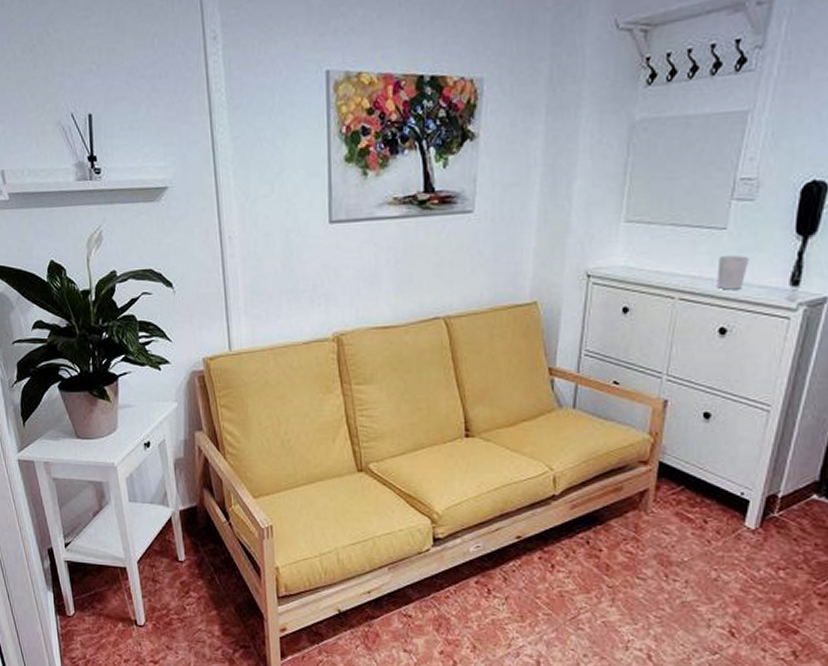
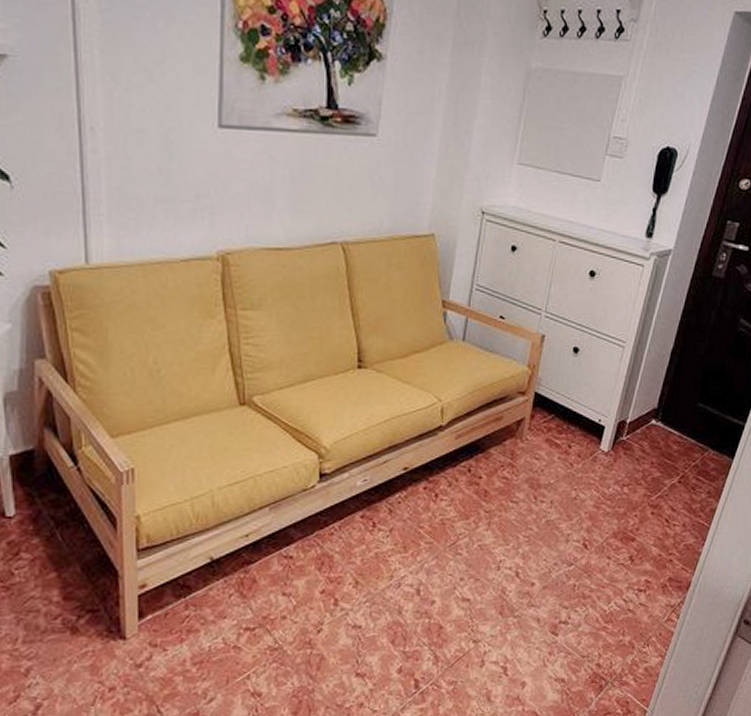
candle holder: present [716,255,750,290] -> none [590,206,617,237]

